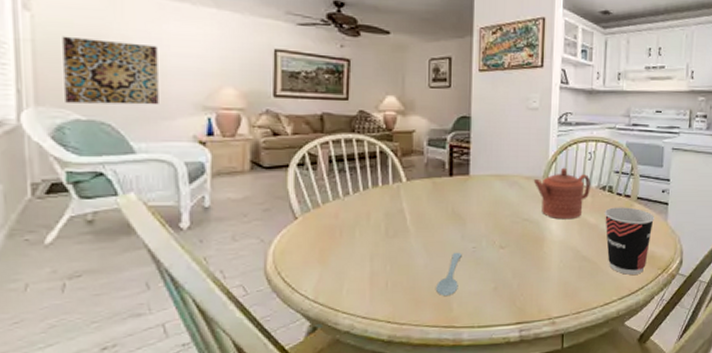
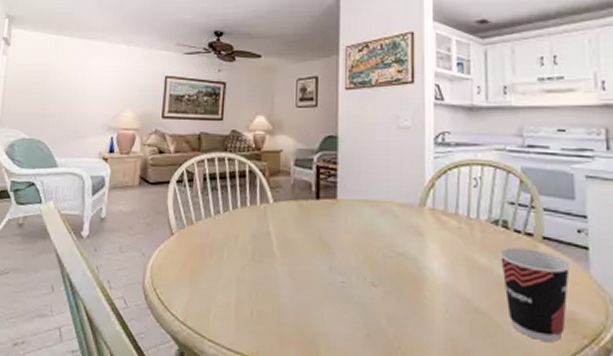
wall art: present [62,36,159,105] -> none [18,73,82,126]
spoon: present [436,252,462,296] -> none [302,285,330,337]
teapot: present [533,167,591,220] -> none [408,194,479,259]

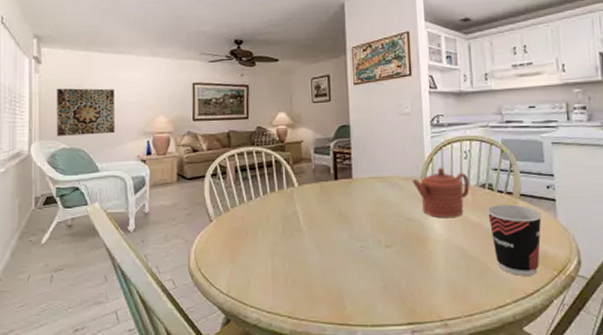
wall art: none [18,73,82,126] -> present [57,88,115,136]
teapot: none [408,194,479,259] -> present [412,167,470,219]

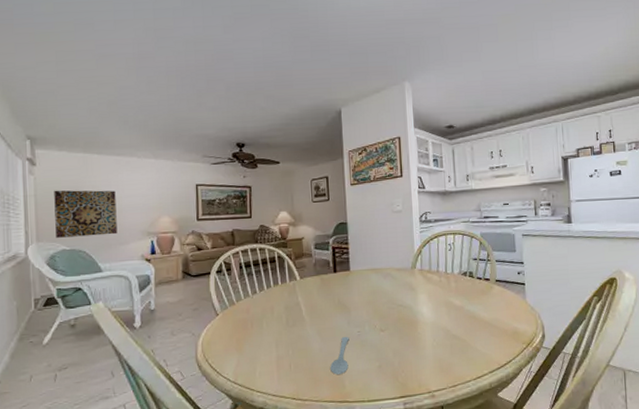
spoon: none [330,251,351,293] -> present [330,336,349,374]
teapot: present [412,167,470,219] -> none [403,258,453,304]
cup: present [486,204,543,276] -> none [467,289,515,350]

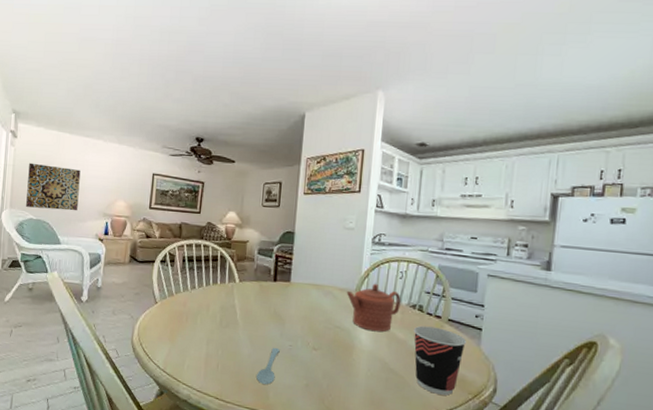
teapot: none [403,258,453,304] -> present [346,283,401,332]
cup: none [467,289,515,350] -> present [413,325,467,396]

